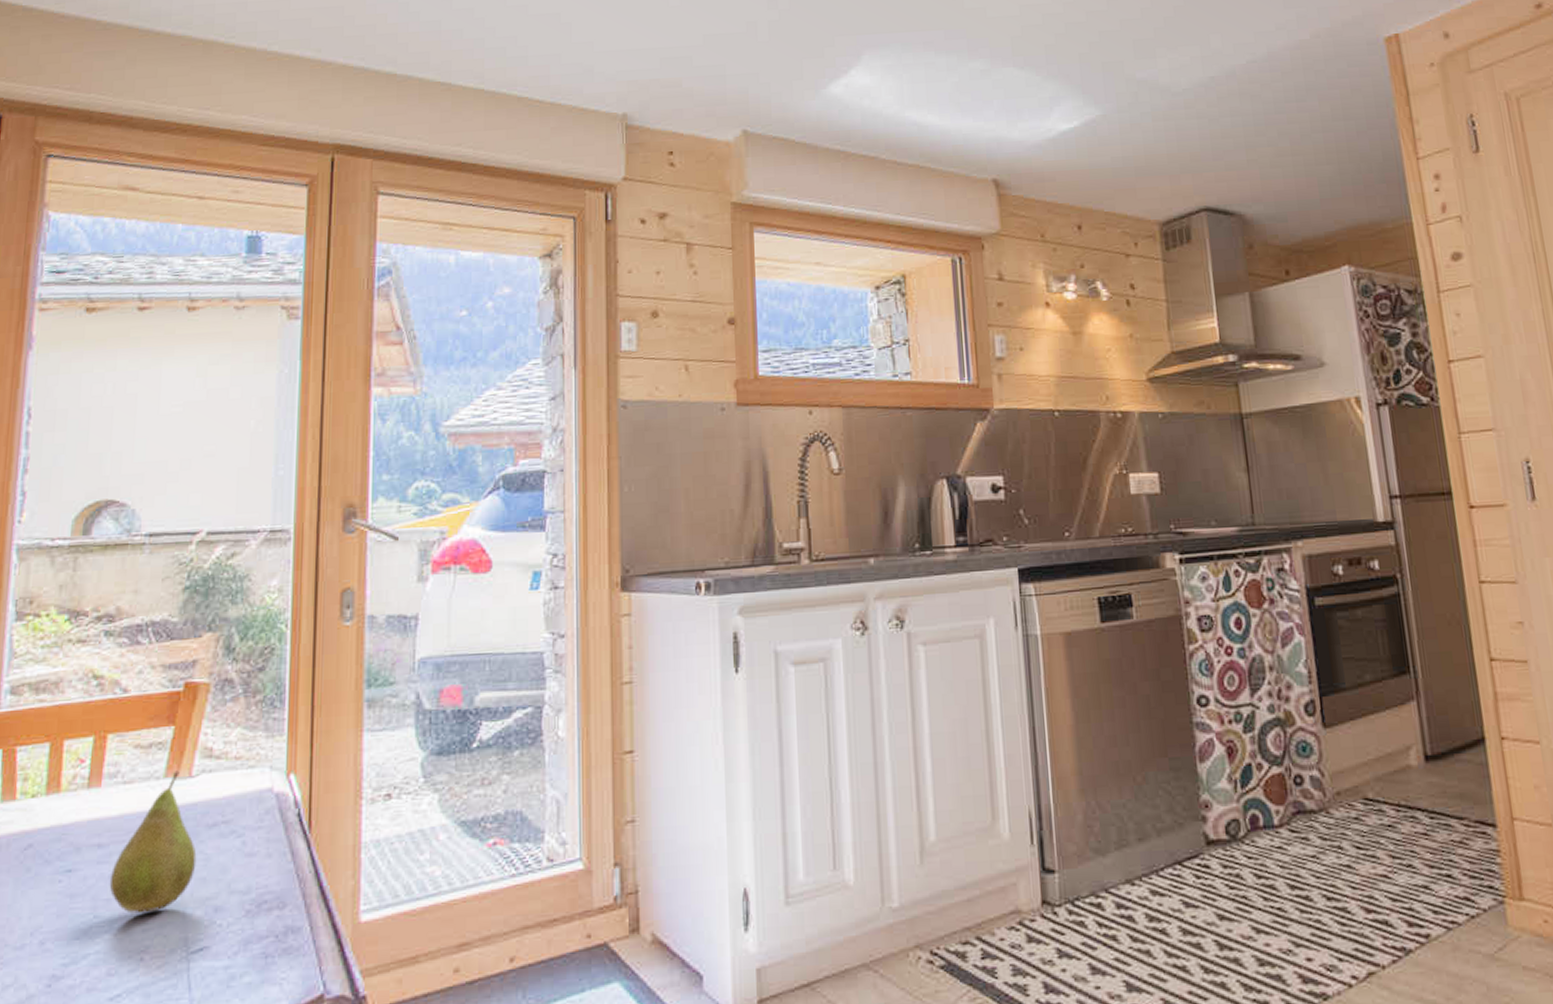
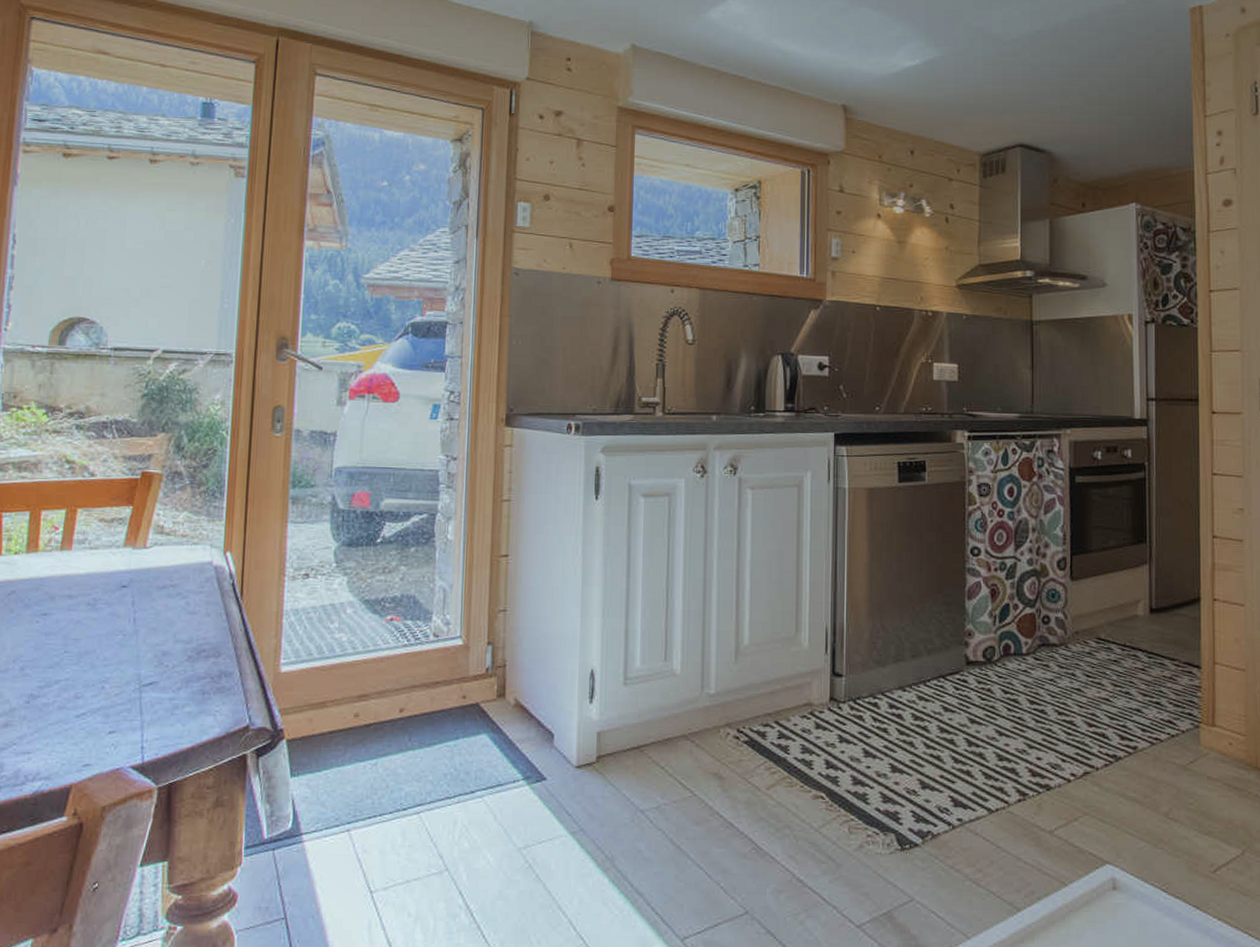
fruit: present [109,770,197,914] -> none [77,542,149,652]

